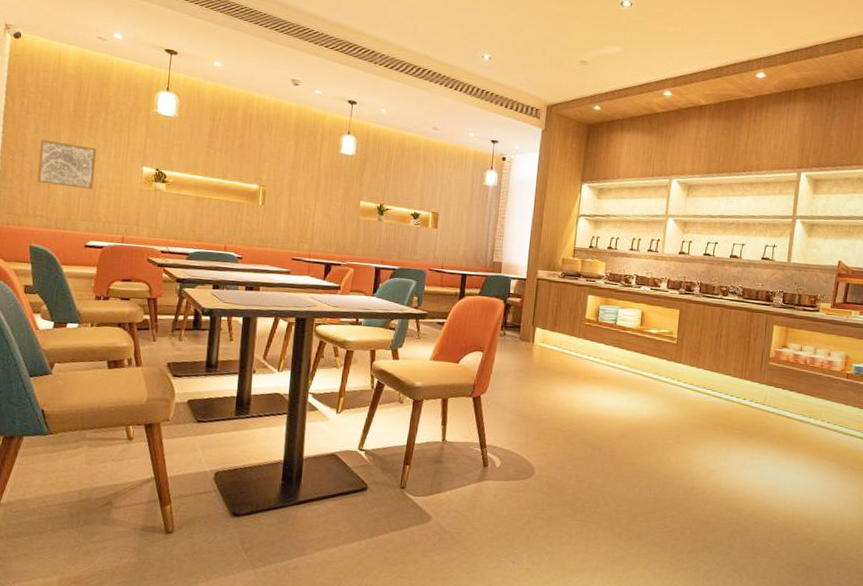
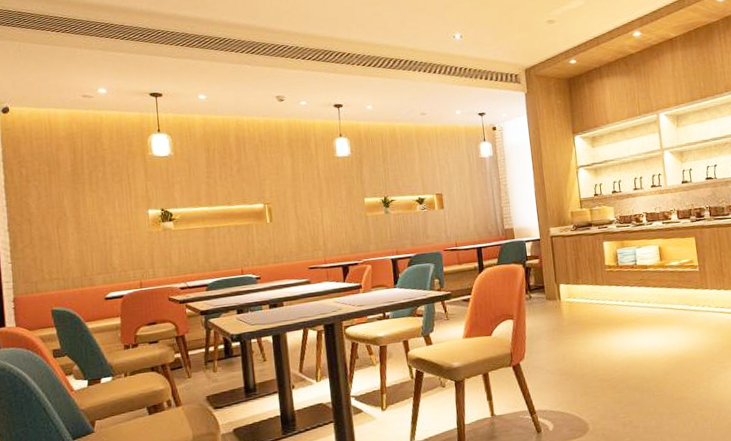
wall art: present [37,139,97,189] -> none [45,201,104,247]

